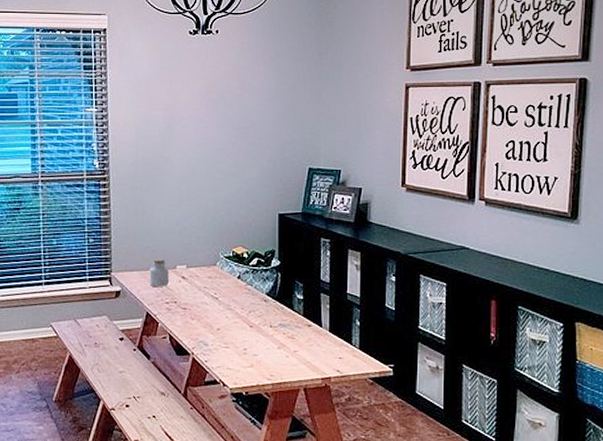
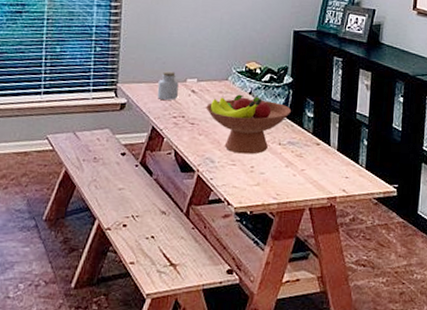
fruit bowl: none [196,279,281,337] -> present [206,94,292,155]

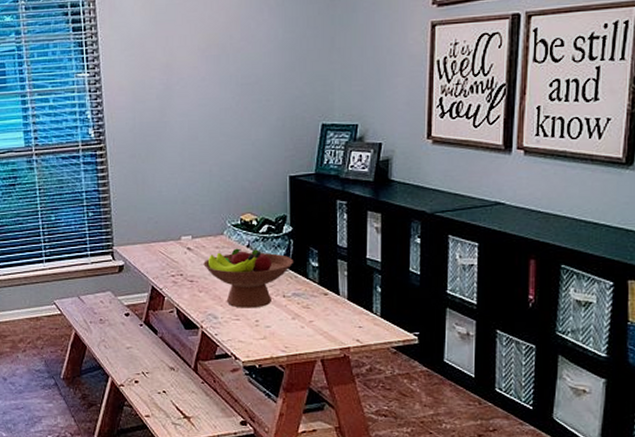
jar: present [157,71,179,100] -> none [153,231,173,259]

